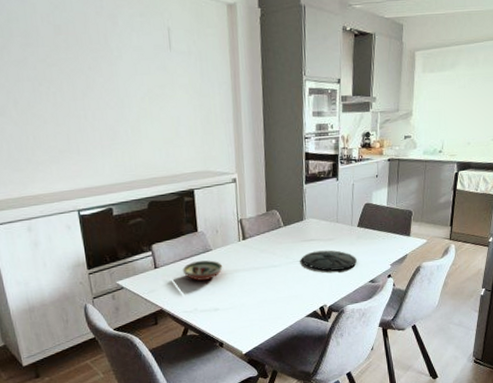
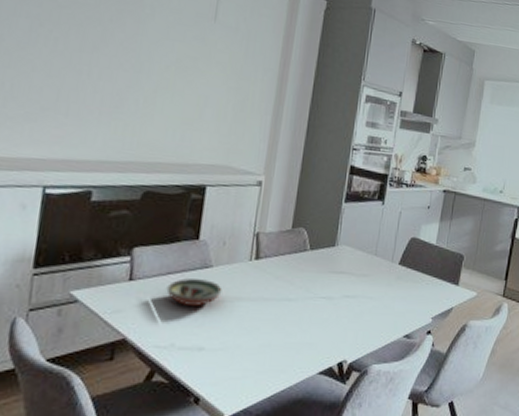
plate: present [301,250,357,271] -> none [324,287,392,317]

